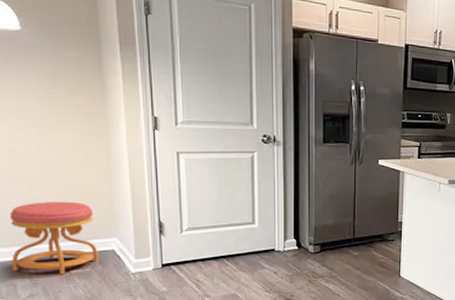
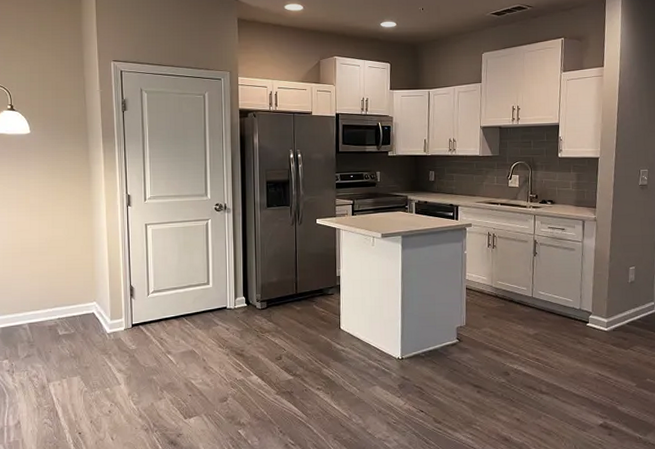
stool: present [9,201,98,275] -> none [15,272,81,337]

